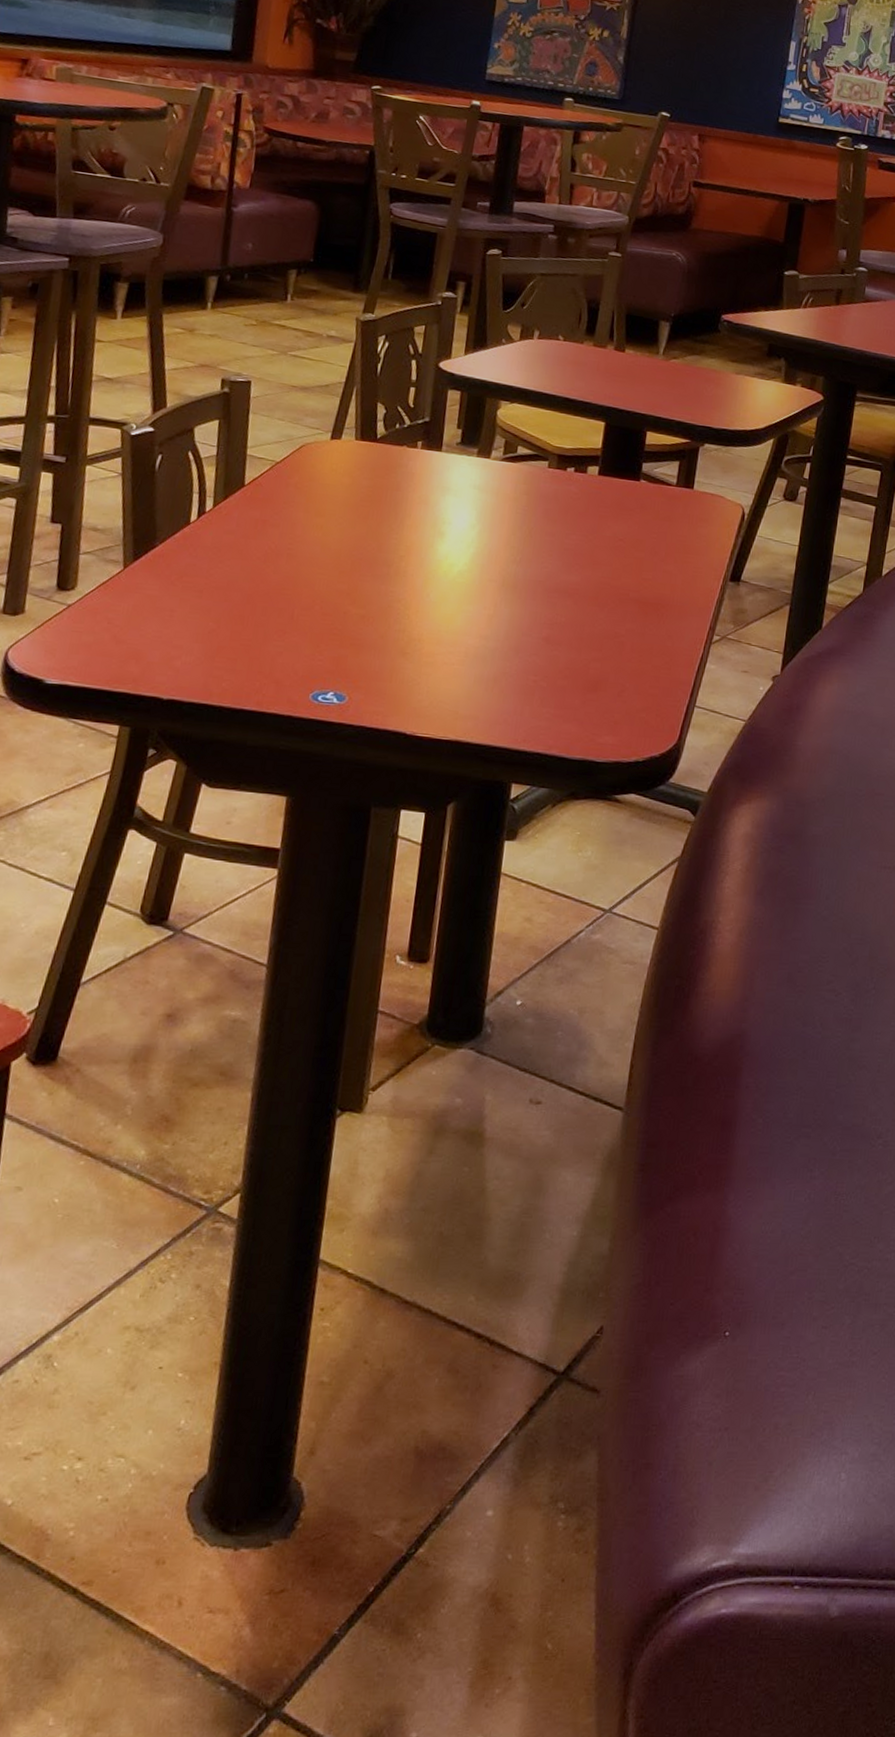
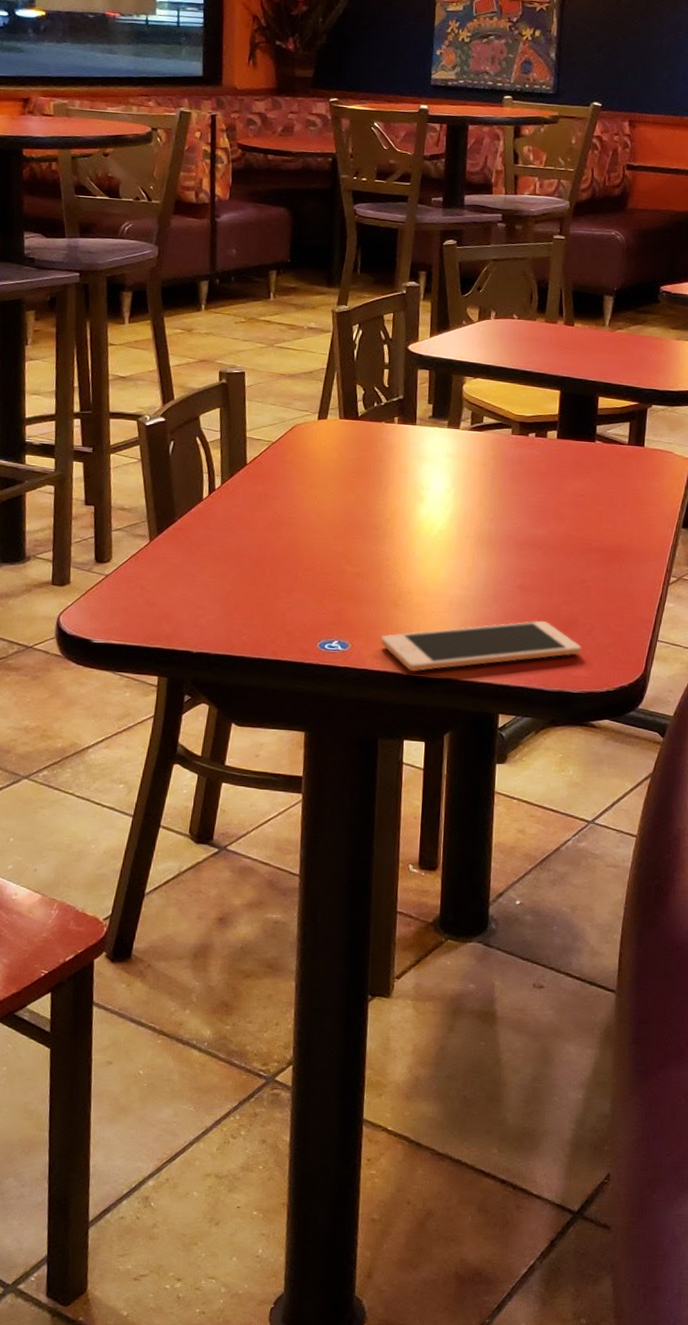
cell phone: none [382,677,610,732] -> present [380,620,582,672]

